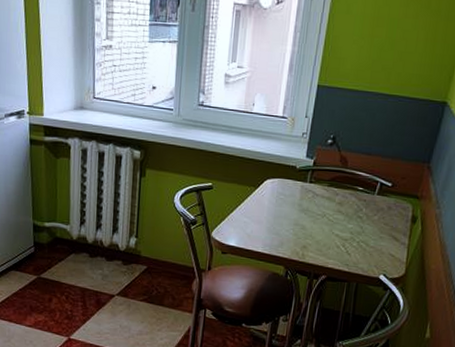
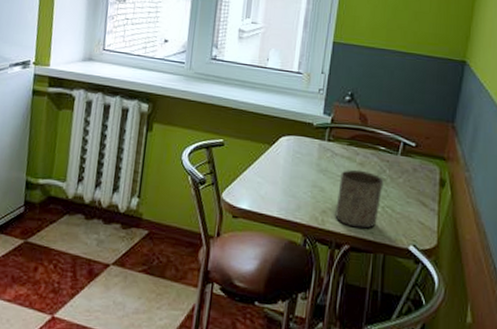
cup: none [314,209,360,261] -> present [335,169,384,229]

